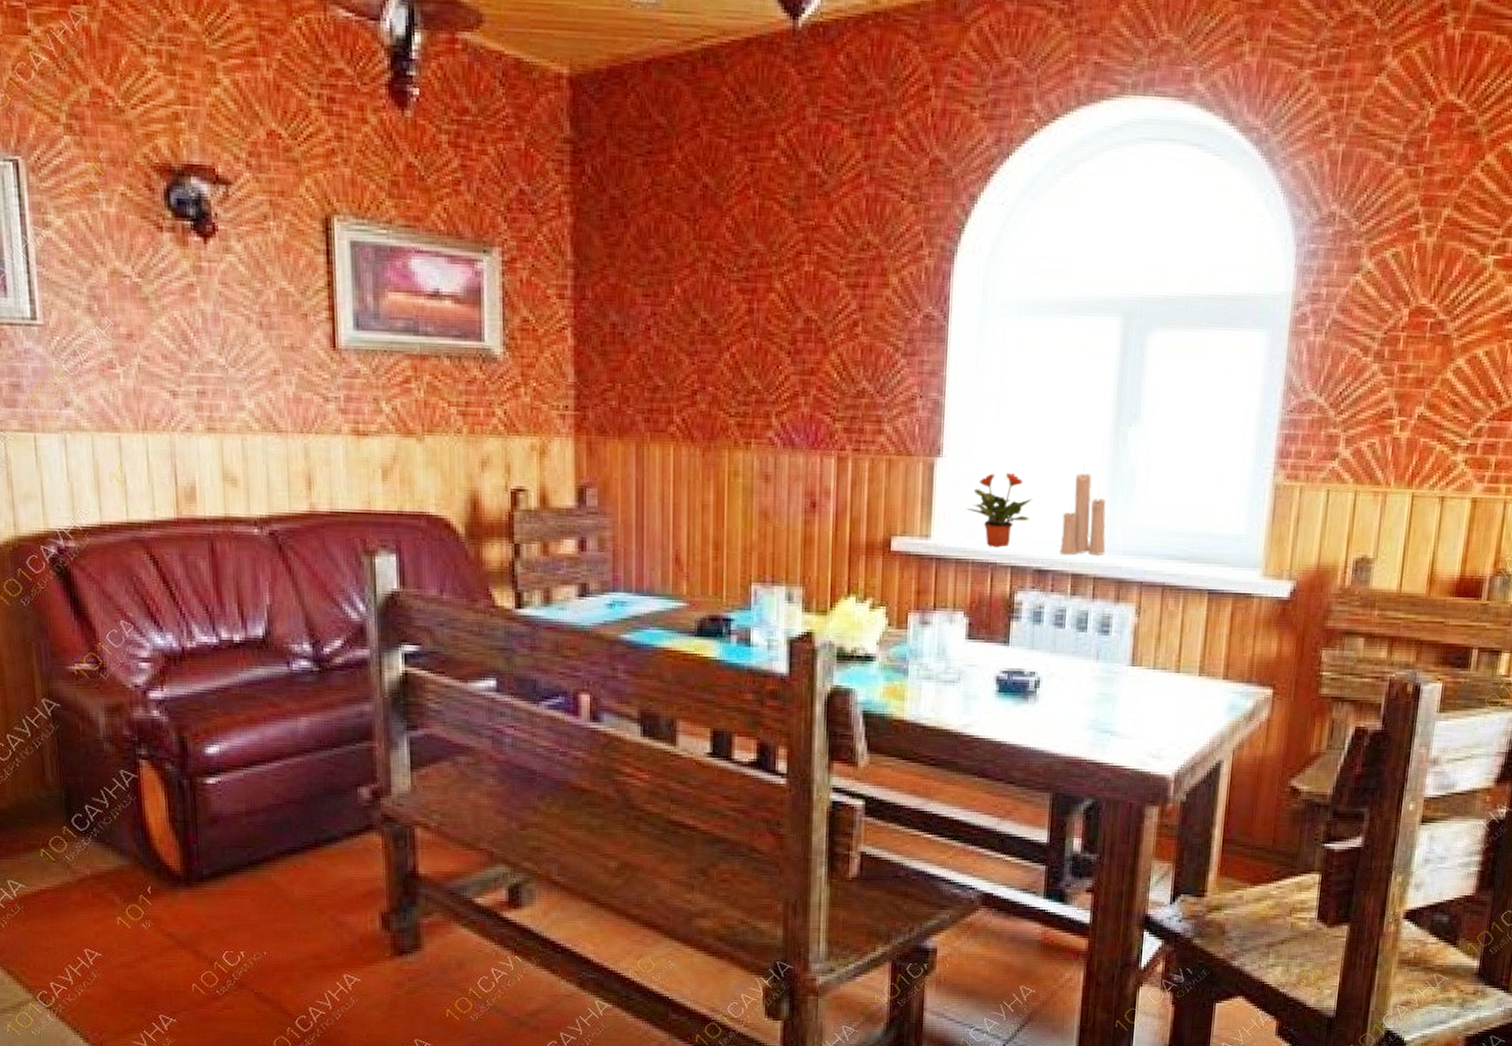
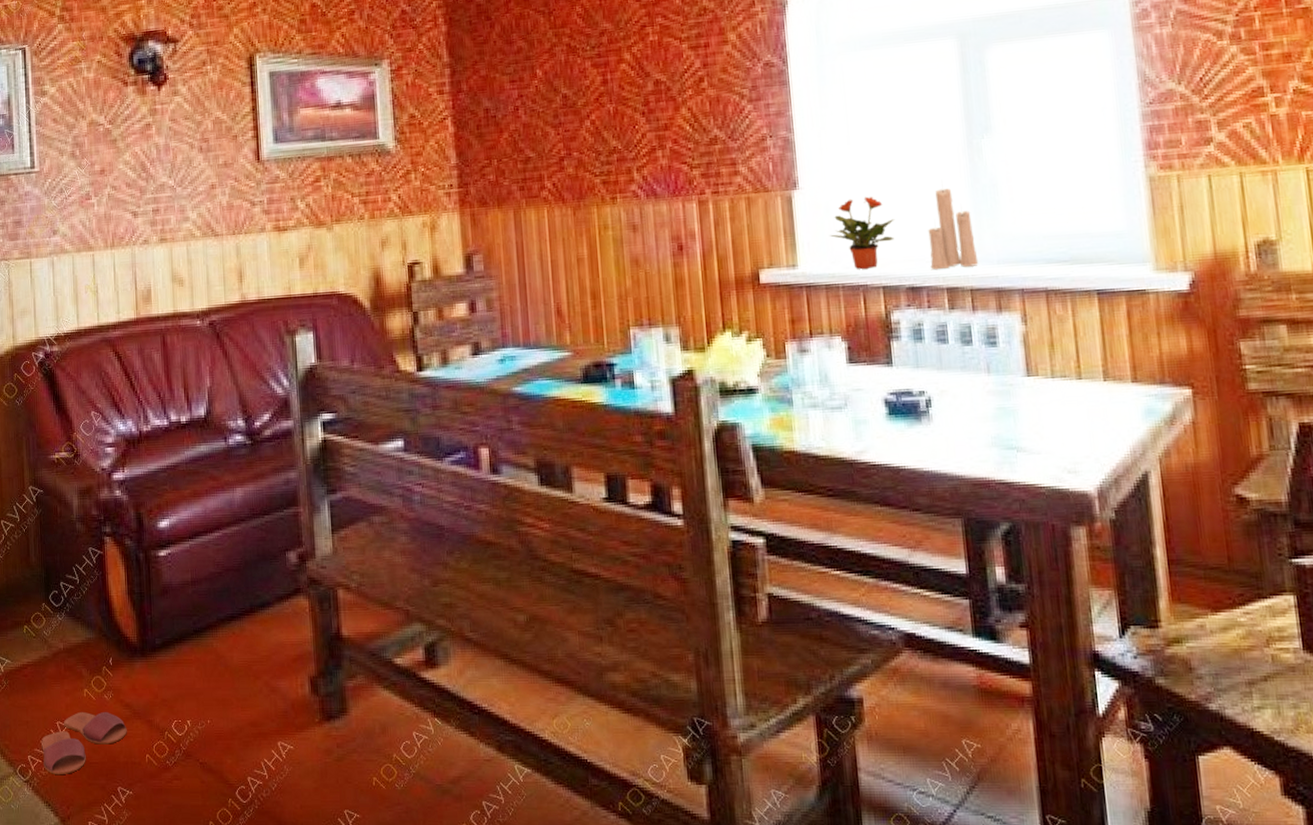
slippers: none [66,939,170,1002] -> present [41,711,127,774]

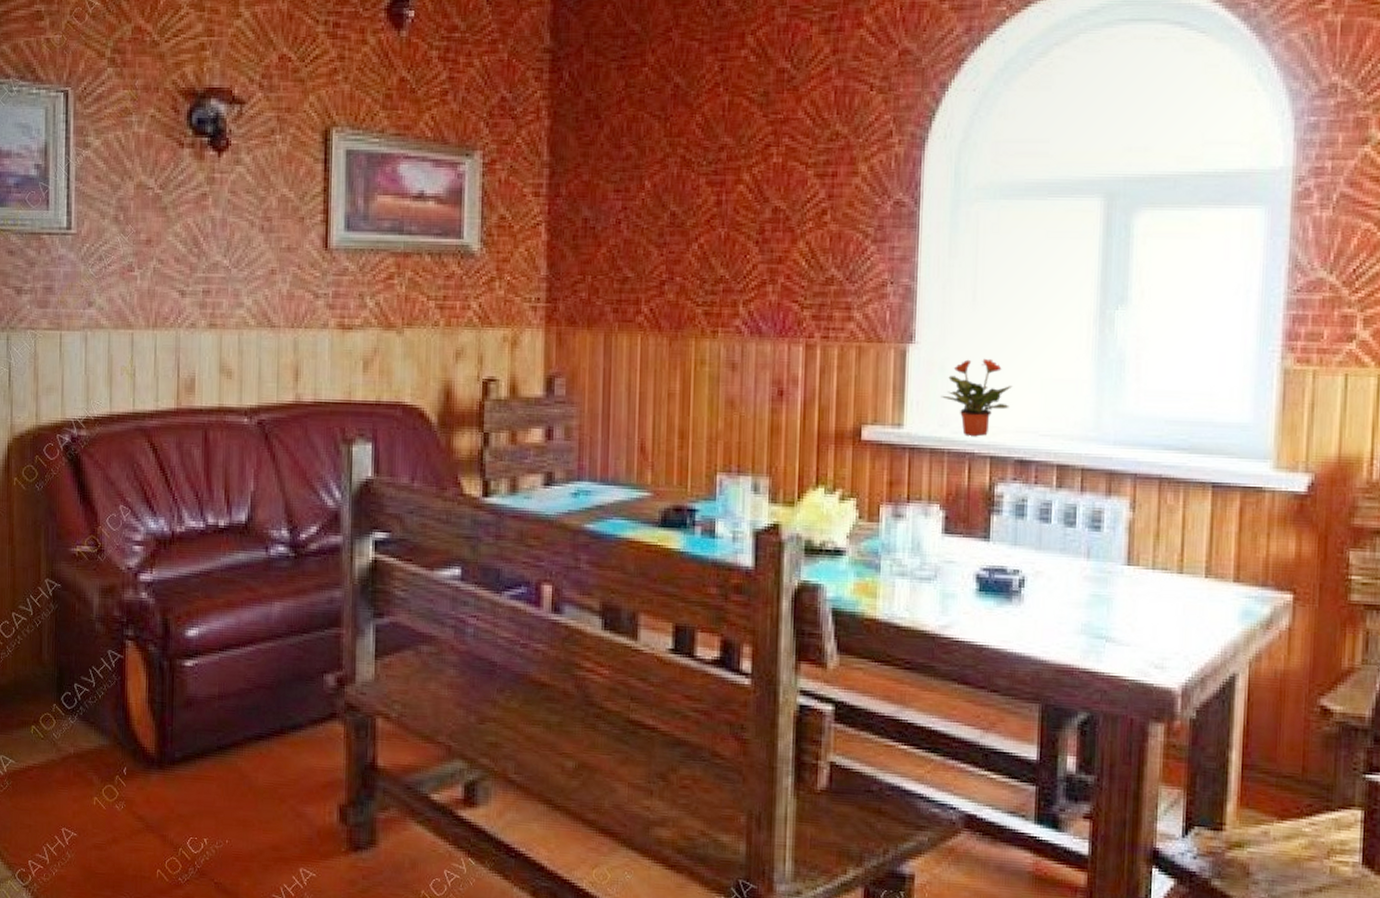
slippers: present [41,711,127,774] -> none [44,819,138,883]
candle: present [928,178,979,270] -> none [1043,348,1094,445]

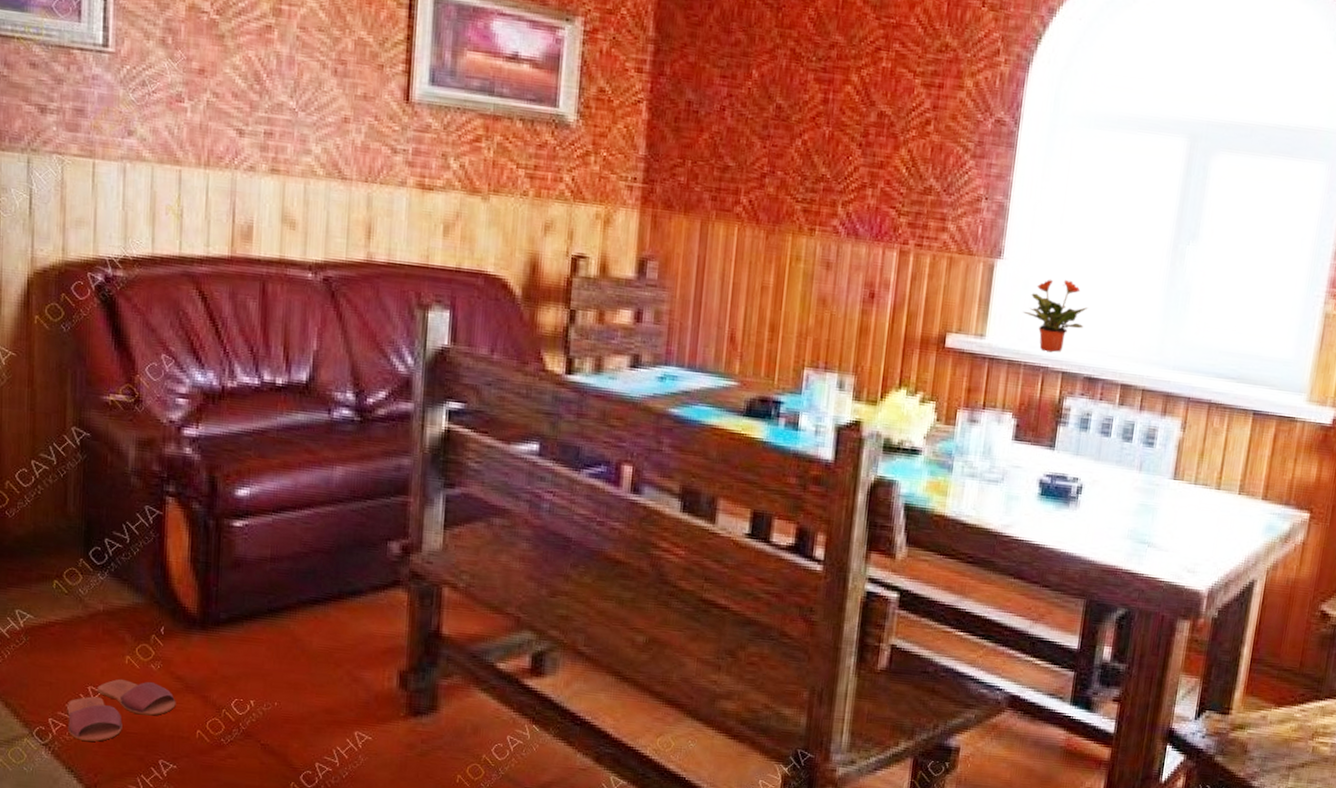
slippers: none [44,819,138,883] -> present [67,678,176,742]

